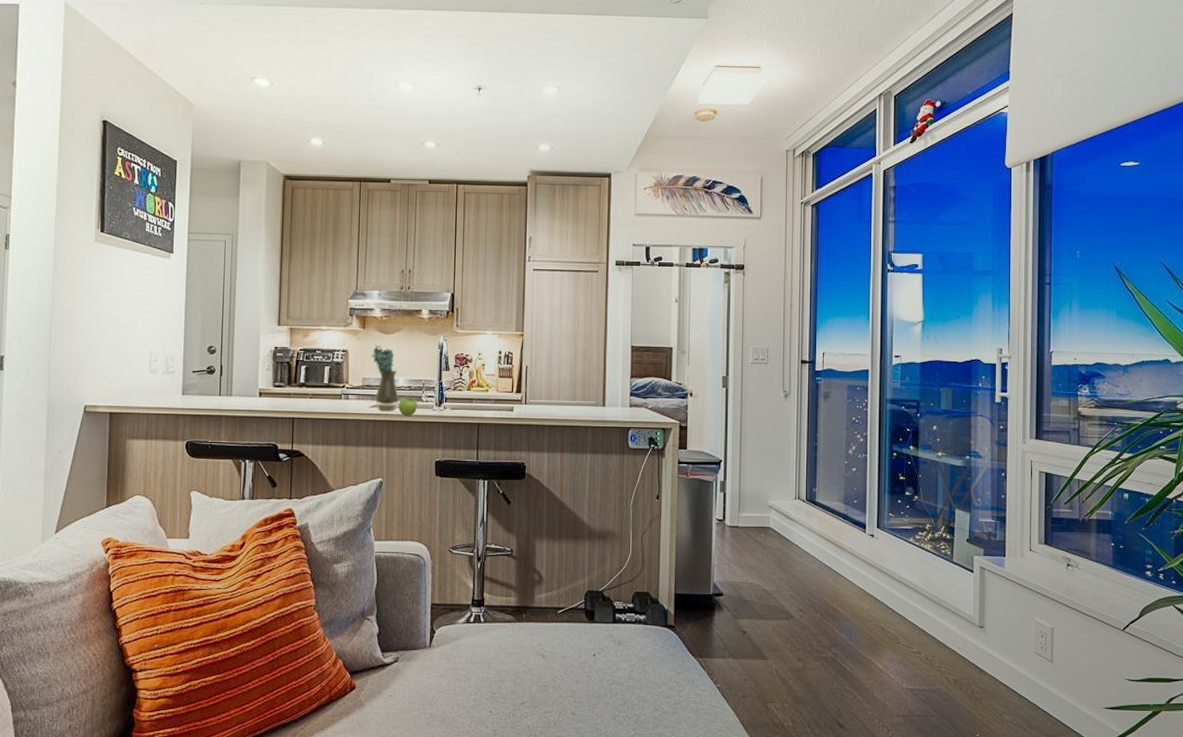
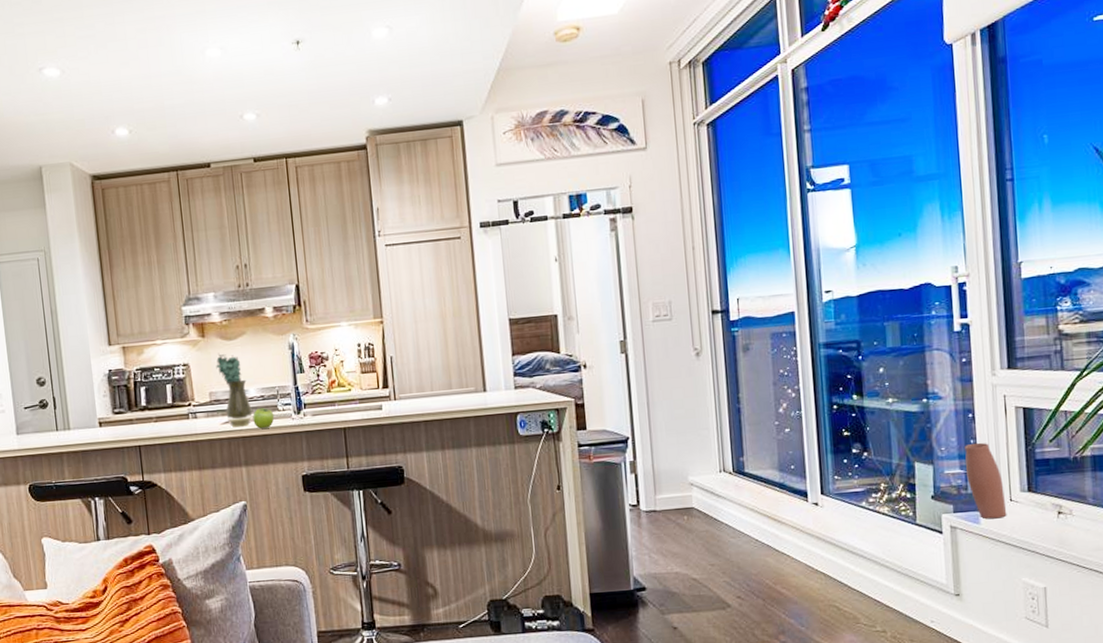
vase: none [997,498,1026,565] -> present [965,442,1007,519]

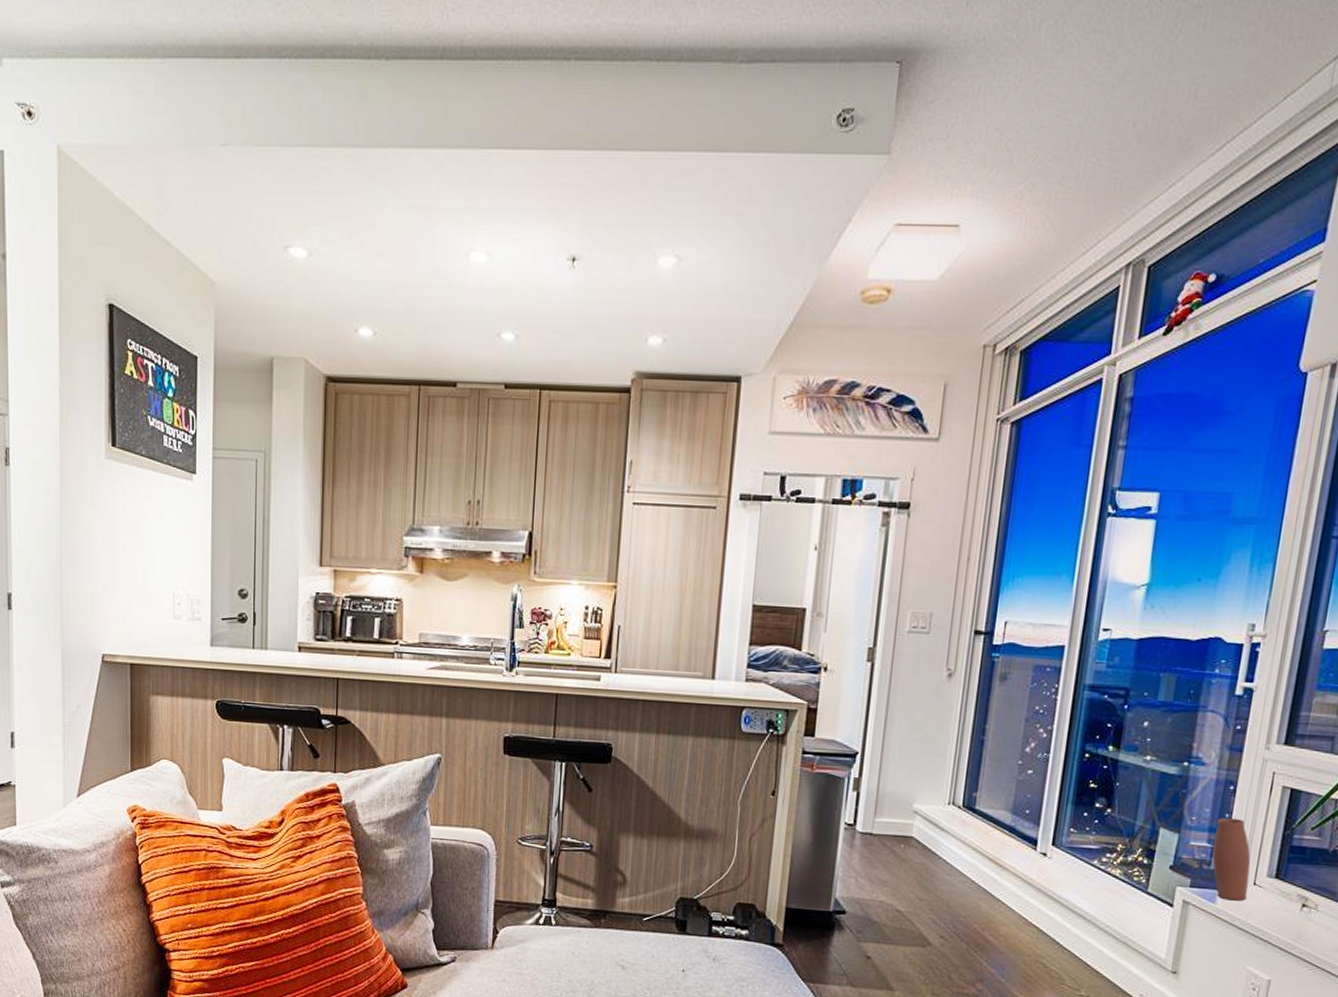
vase: present [216,352,253,428] -> none [430,592,462,676]
fruit: present [253,408,275,429] -> none [461,659,485,681]

